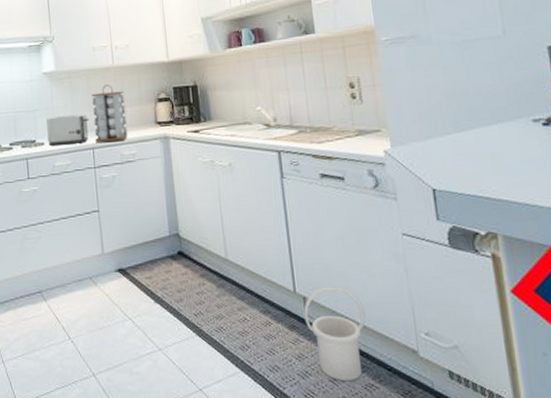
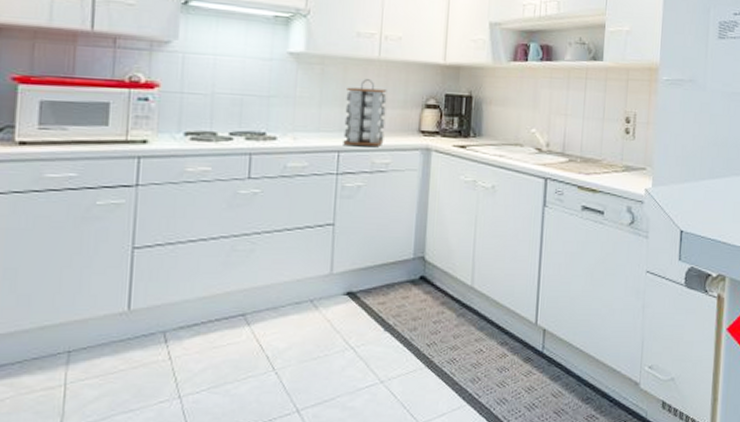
toaster: present [46,113,90,146] -> none [282,106,340,144]
bucket: present [304,286,366,382] -> none [541,319,599,413]

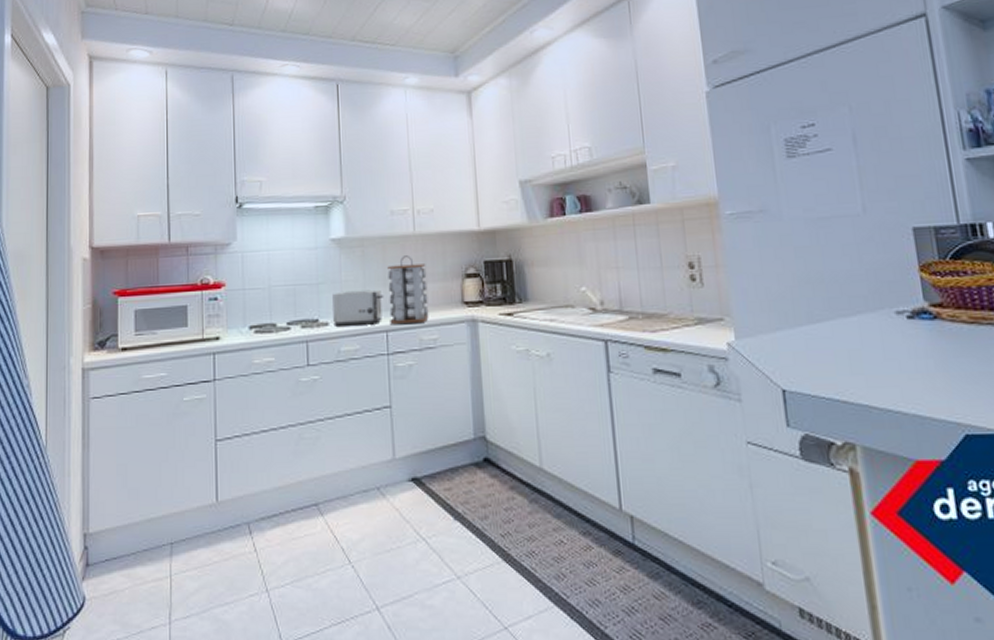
toaster: none [282,106,340,144] -> present [332,289,384,326]

